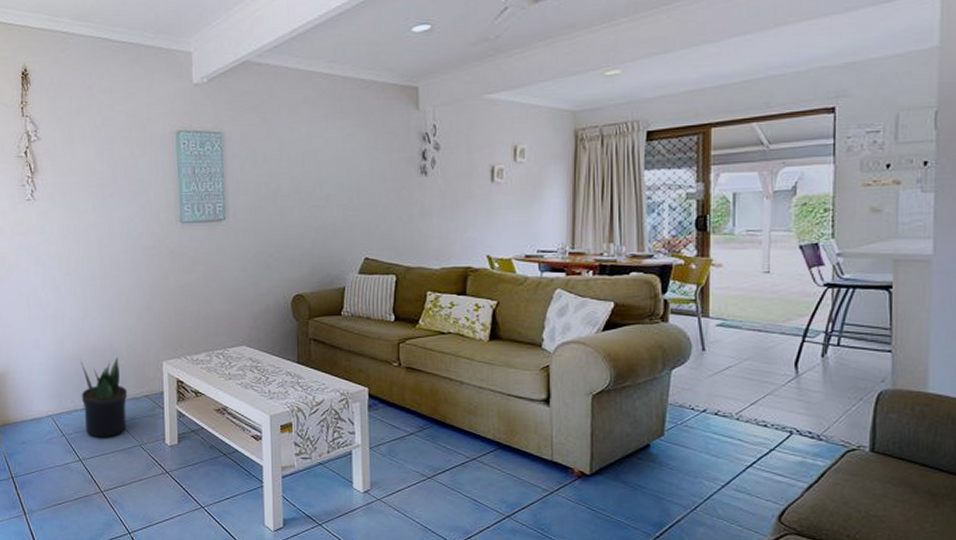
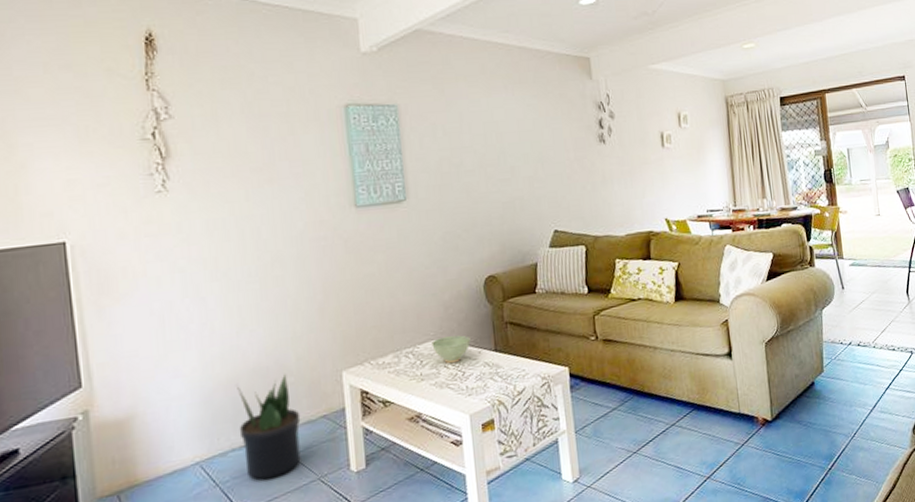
bowl: none [240,345,276,369] -> present [431,335,471,364]

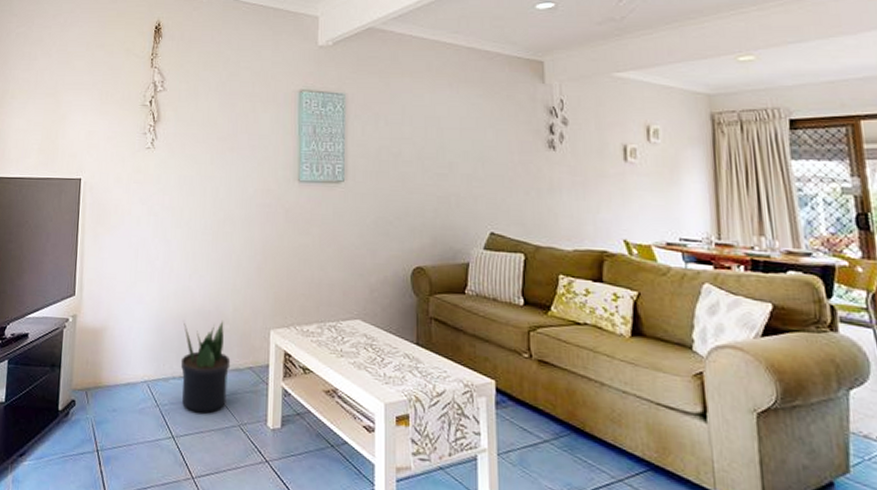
bowl: present [431,335,471,364] -> none [354,319,393,347]

